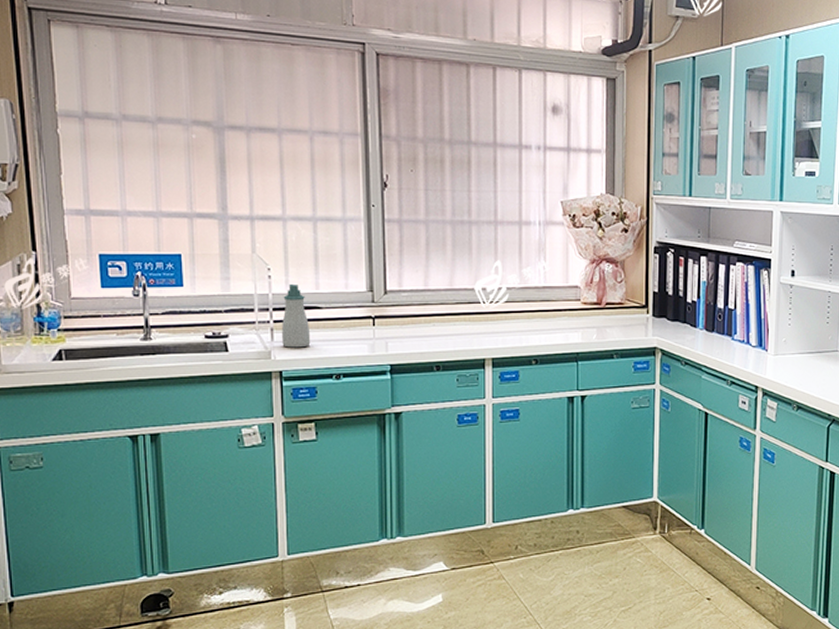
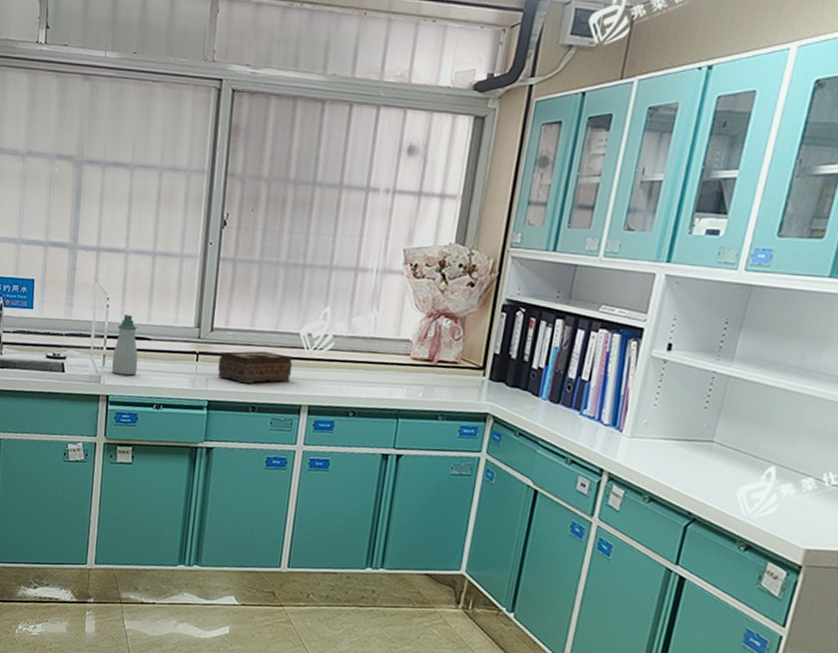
tissue box: none [396,309,472,344] -> present [217,351,293,384]

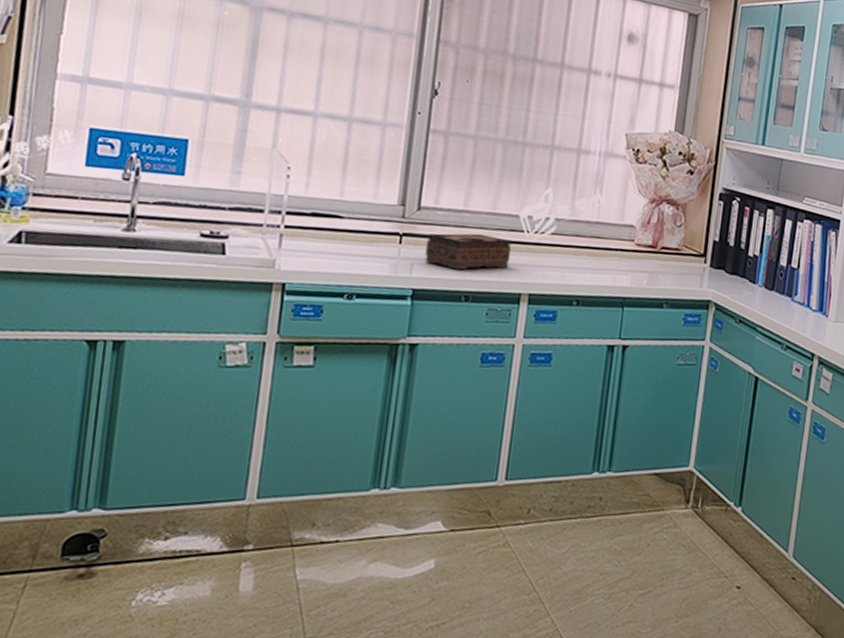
soap bottle: present [112,314,138,376] -> none [291,186,326,260]

